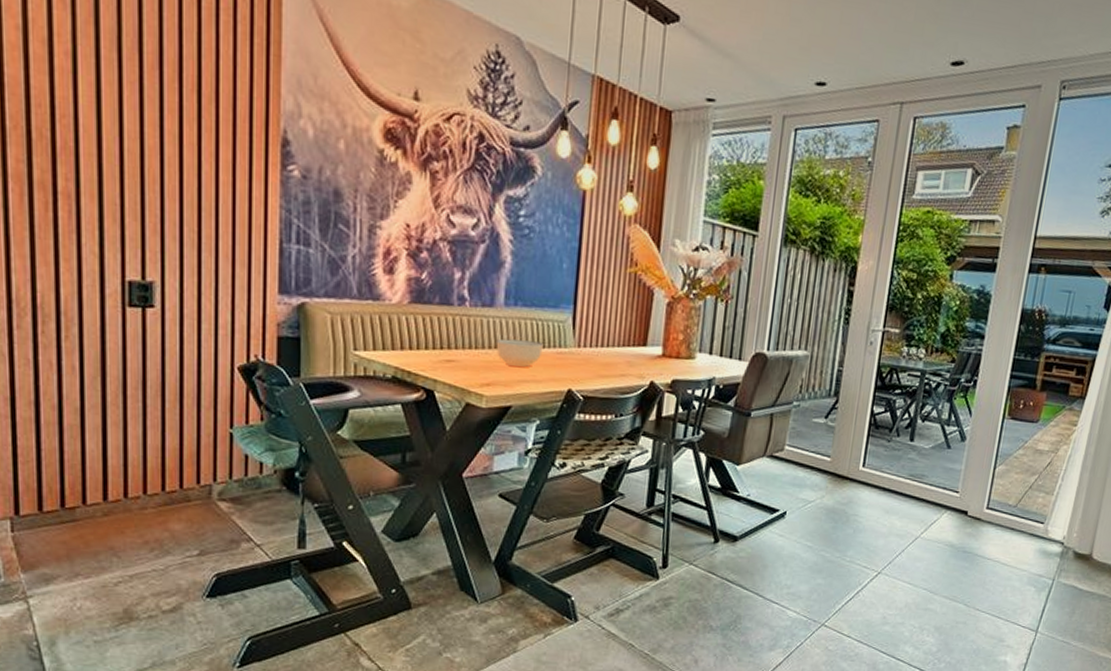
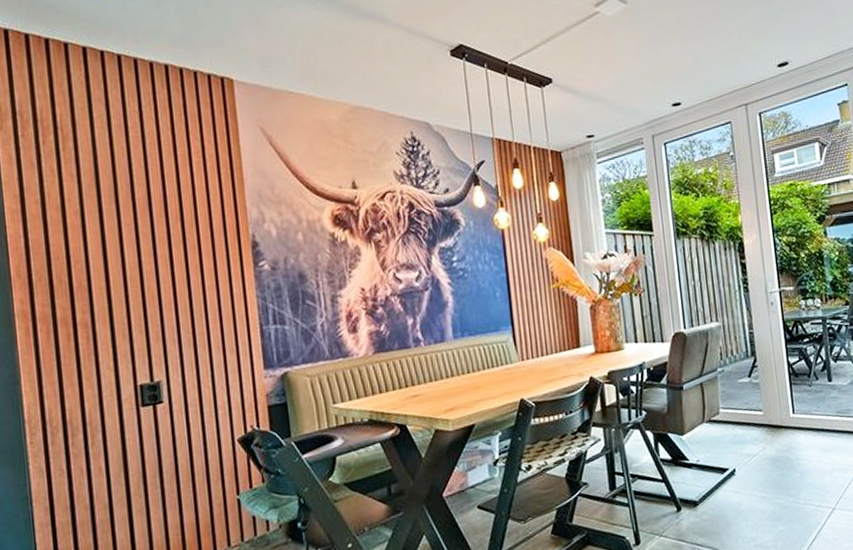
bowl: present [496,339,543,368] -> none [451,363,493,390]

